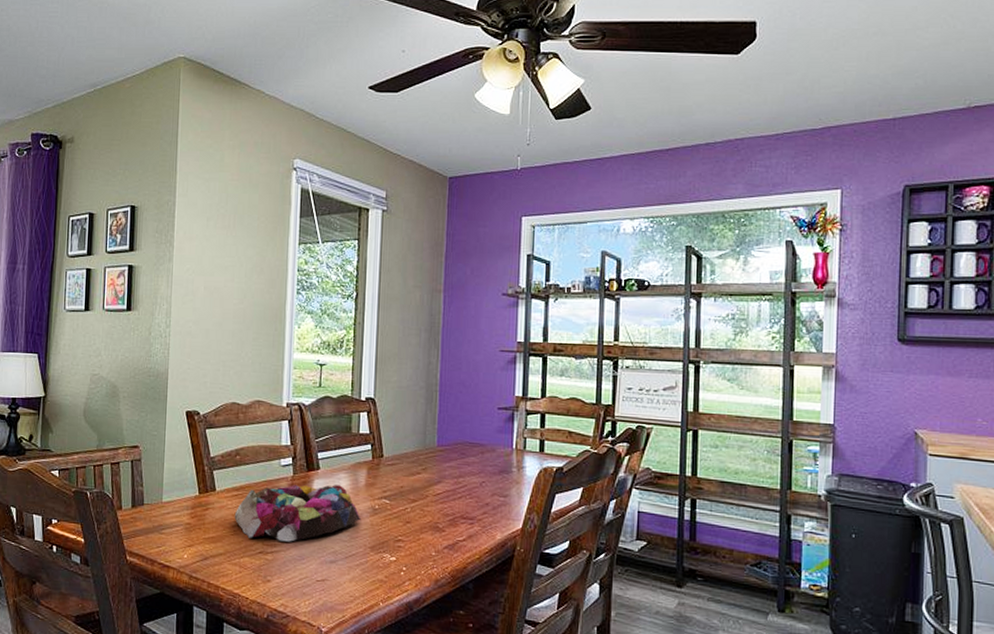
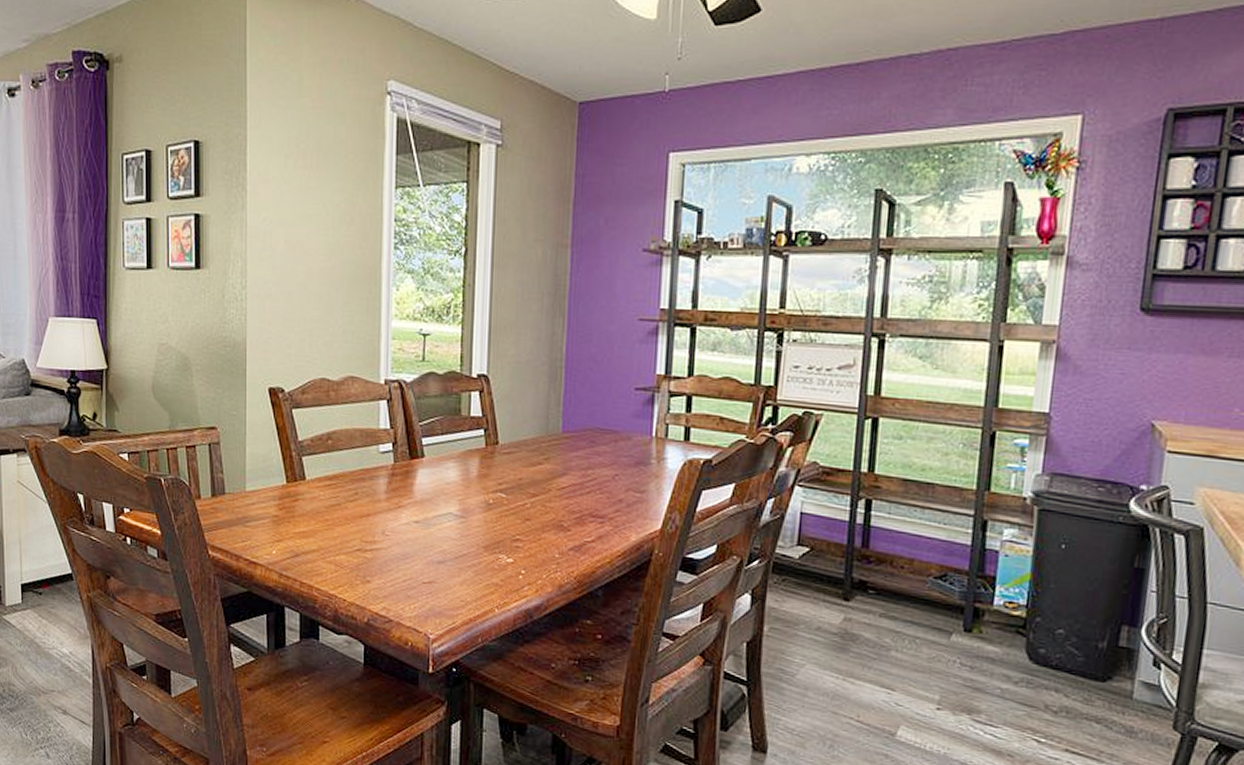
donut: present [234,485,361,542] -> none [327,474,473,539]

